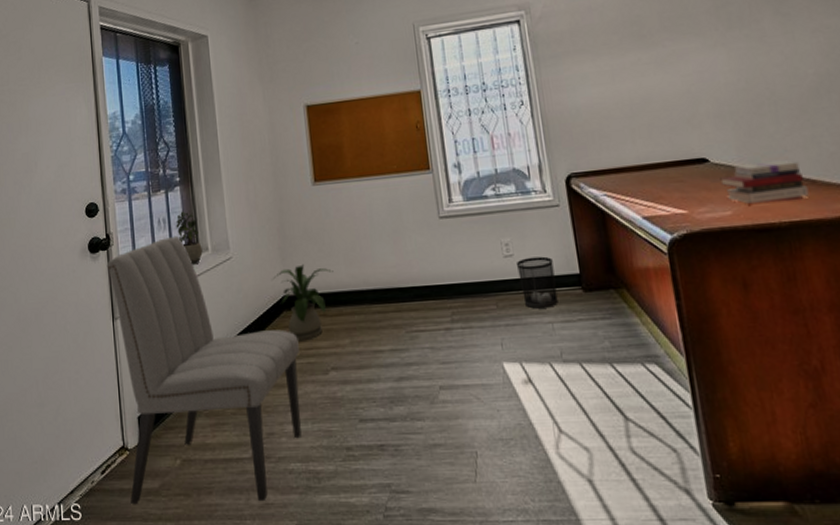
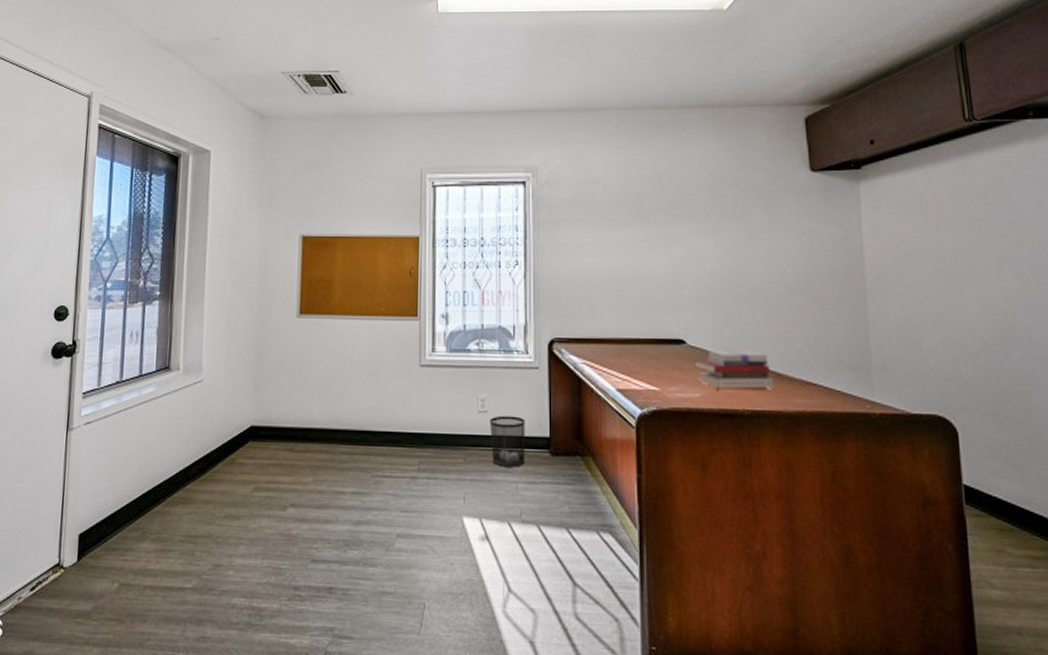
chair: present [106,235,301,505] -> none [58,351,260,633]
potted plant: present [175,211,203,265] -> none [149,326,174,383]
house plant: present [272,264,333,342] -> none [241,396,306,474]

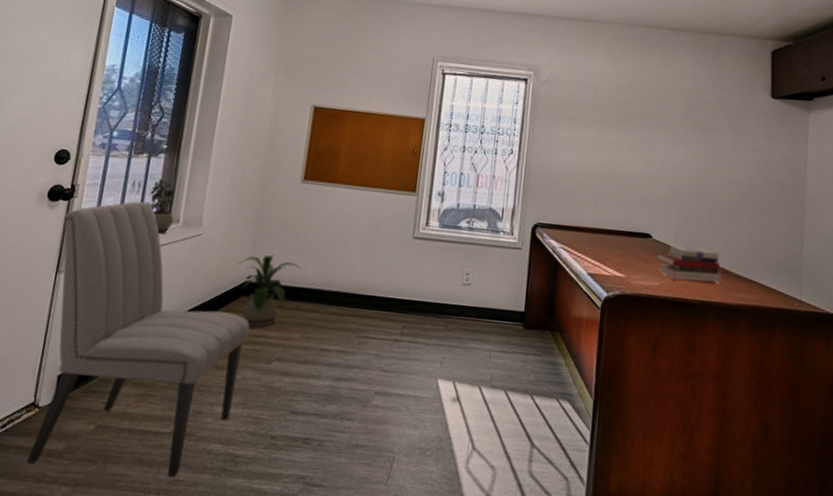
chair: none [58,351,260,633] -> present [27,201,250,477]
potted plant: none [149,326,174,383] -> present [150,178,174,234]
house plant: none [241,396,306,474] -> present [237,255,301,329]
waste bin: present [489,415,525,468] -> none [470,289,504,337]

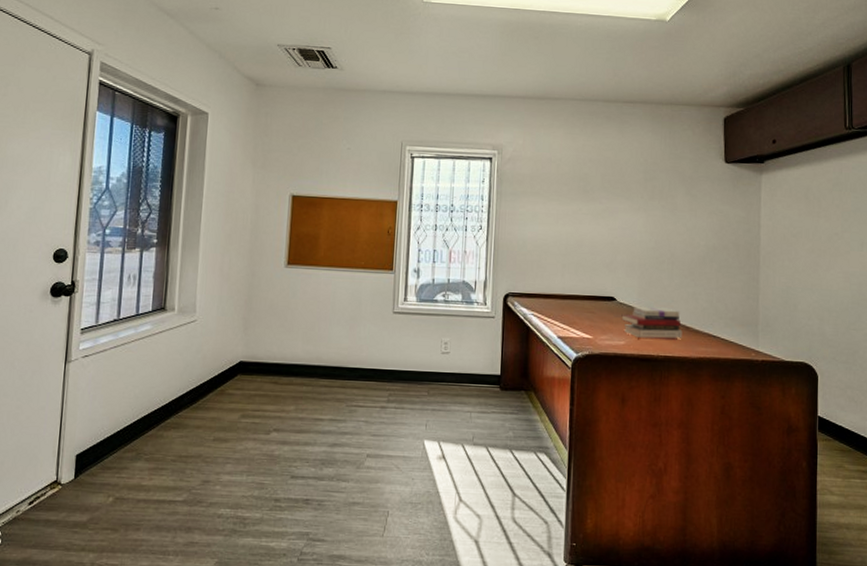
chair: present [27,201,250,477] -> none [55,292,247,539]
potted plant: present [150,178,174,234] -> none [145,271,169,322]
house plant: present [237,255,301,329] -> none [232,335,291,404]

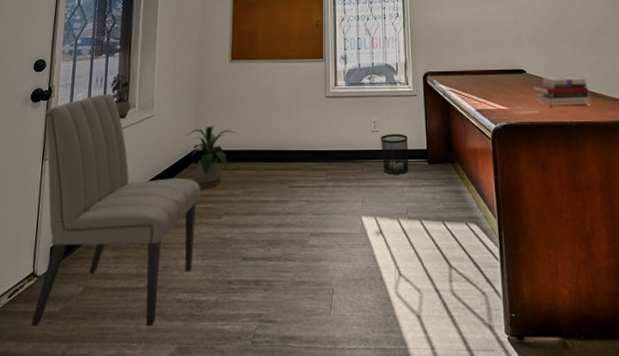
chair: none [55,292,247,539] -> present [31,93,200,327]
potted plant: none [145,271,169,322] -> present [111,73,131,119]
house plant: none [232,335,291,404] -> present [185,125,237,189]
waste bin: none [450,356,481,400] -> present [380,134,409,175]

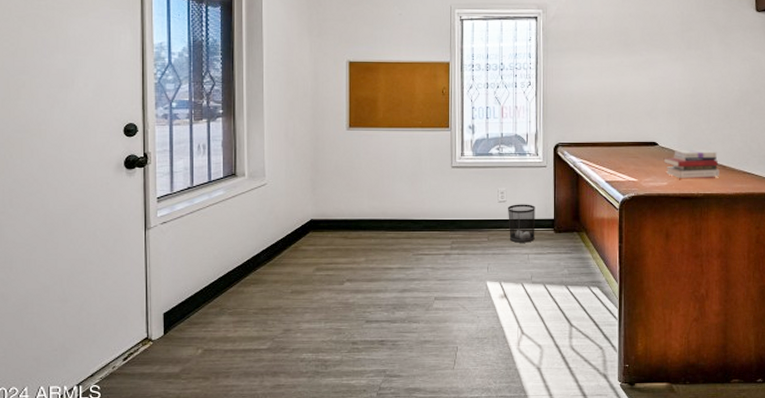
chair: present [31,93,200,327] -> none [142,160,320,386]
potted plant: present [111,73,131,119] -> none [215,140,239,187]
house plant: present [185,125,237,189] -> none [302,195,357,257]

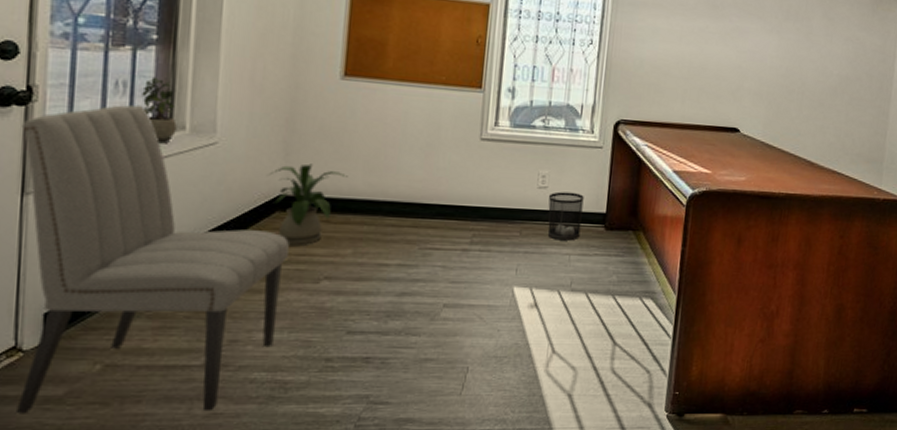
chair: none [142,160,320,386] -> present [17,104,289,414]
potted plant: none [215,140,239,187] -> present [142,76,177,144]
house plant: none [302,195,357,257] -> present [267,163,348,247]
books: present [663,149,720,179] -> none [743,139,807,177]

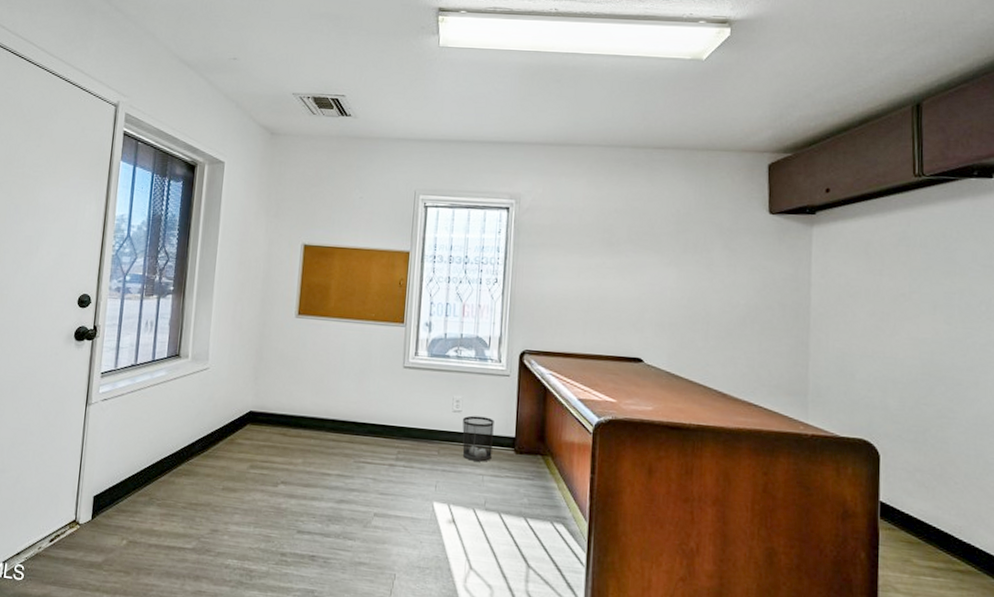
chair: present [17,104,289,414] -> none [73,339,256,588]
potted plant: present [142,76,177,144] -> none [162,318,183,369]
house plant: present [267,163,348,247] -> none [242,386,300,455]

